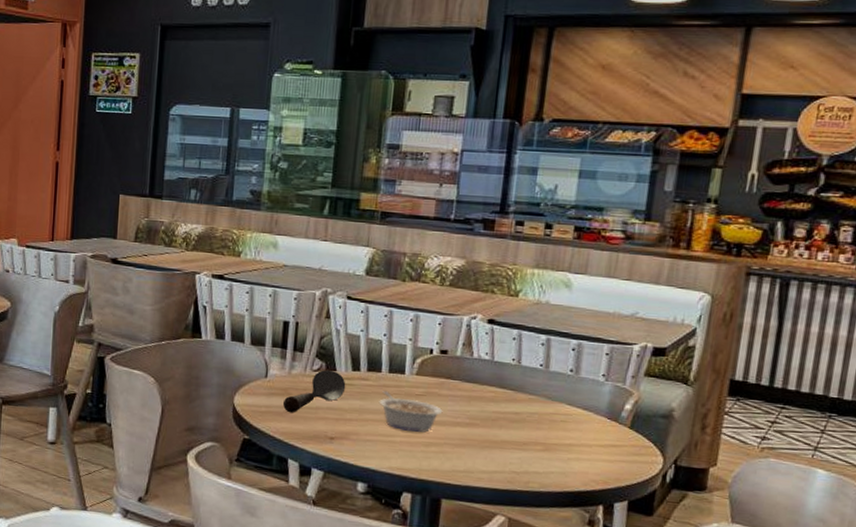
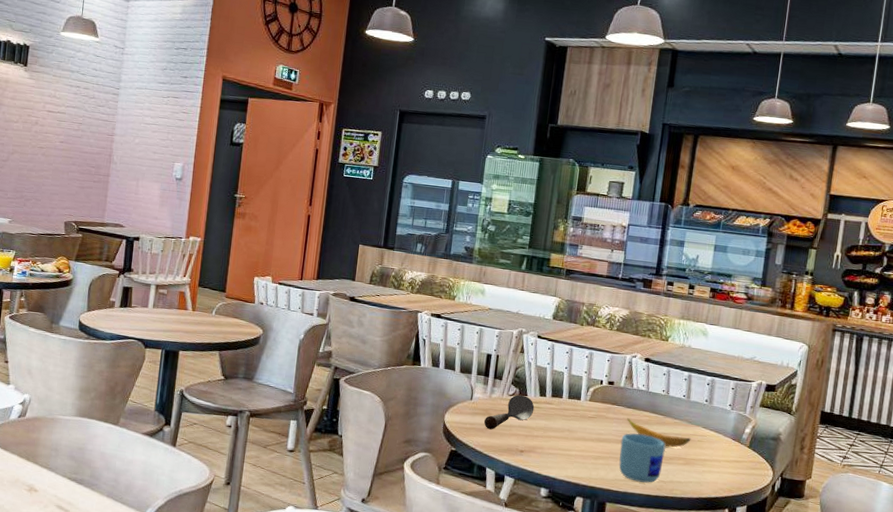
legume: present [378,390,443,433] -> none [559,412,609,448]
mug: none [456,413,519,474] -> present [619,433,666,483]
banana: none [466,395,552,430] -> present [627,418,691,448]

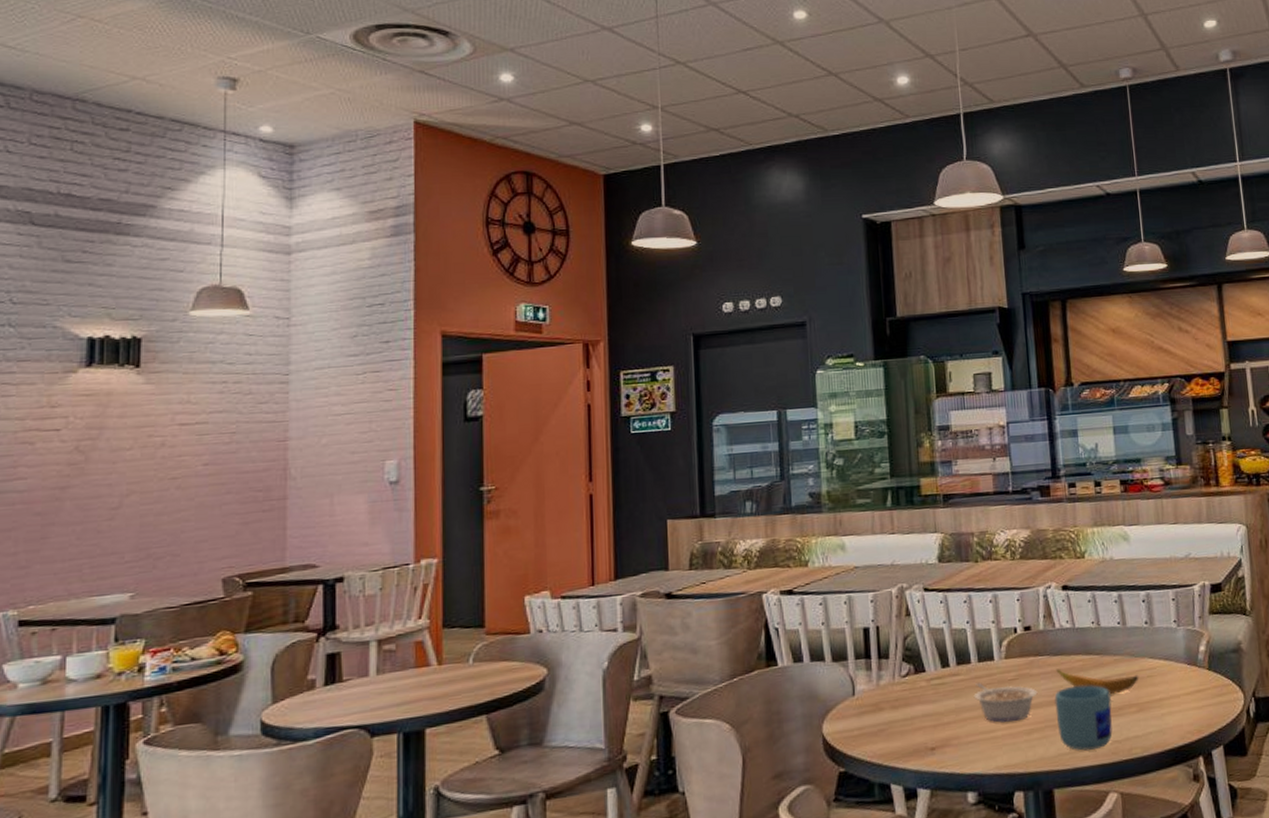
spoon: present [483,395,535,430] -> none [875,672,938,731]
legume: none [559,412,609,448] -> present [973,681,1038,723]

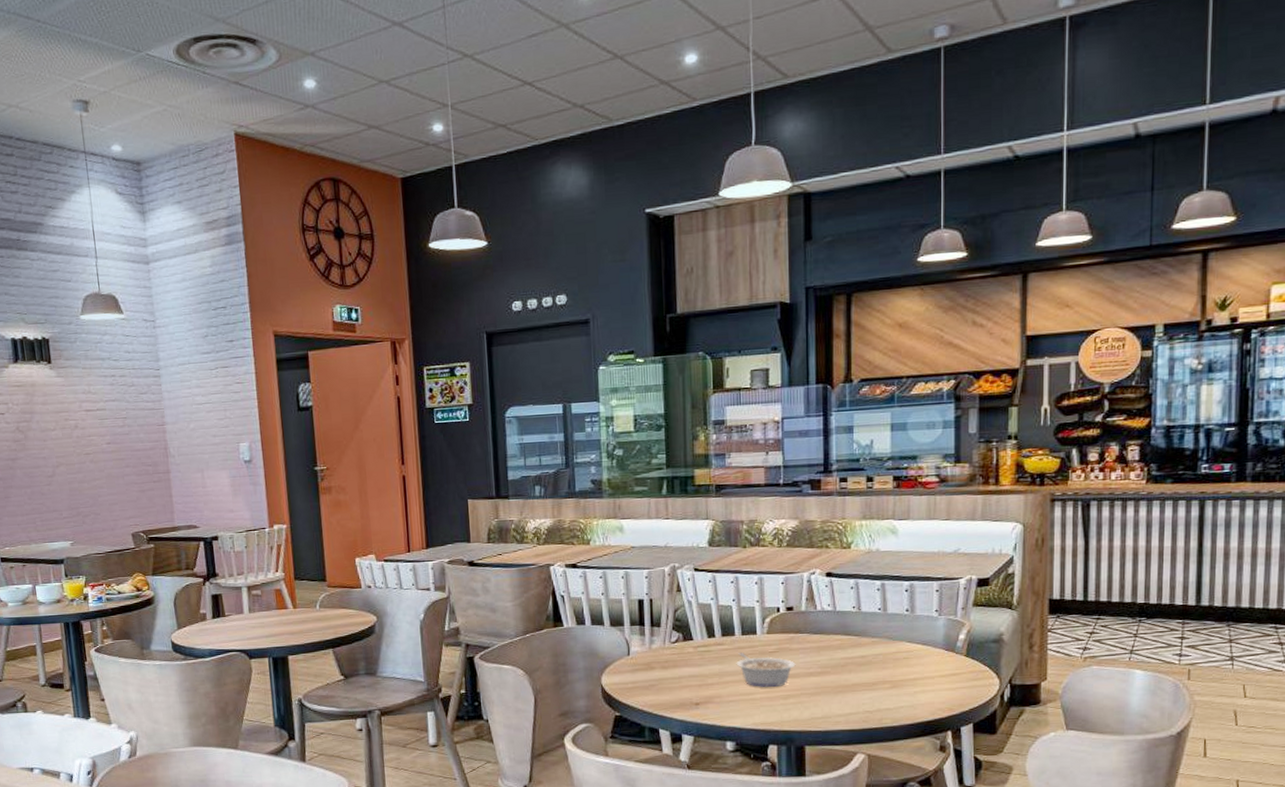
mug: present [1054,685,1113,751] -> none [811,661,867,717]
banana: present [1056,668,1139,695] -> none [815,646,895,672]

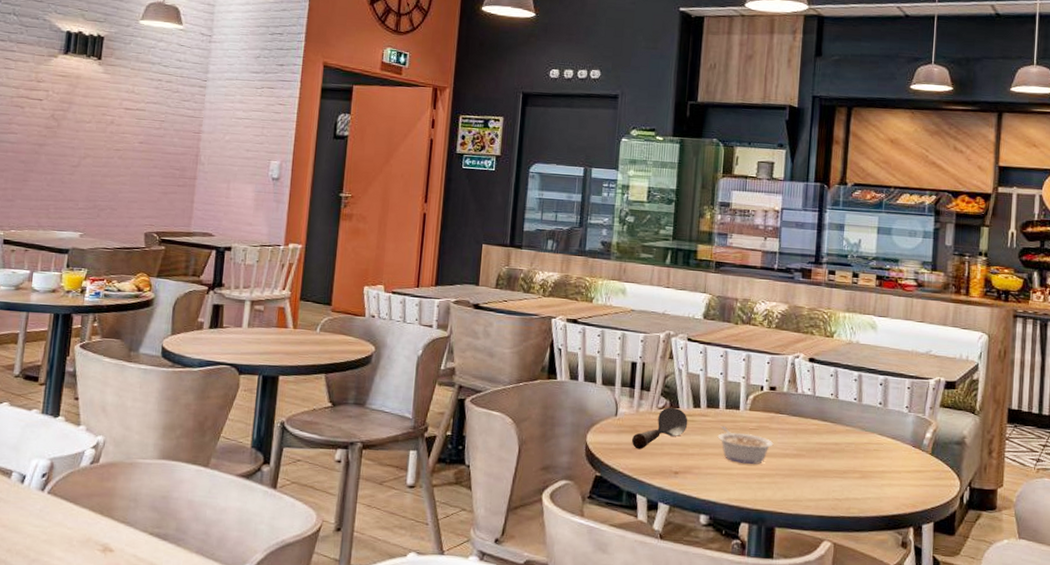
spoon: none [647,640,704,686] -> present [631,407,688,450]

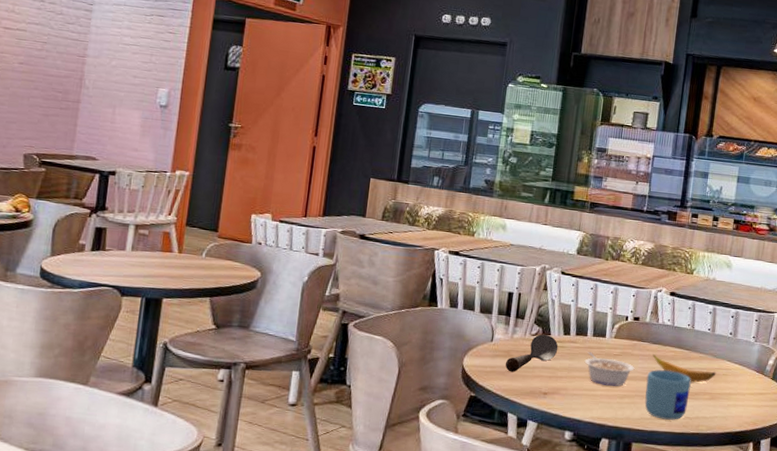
mug: none [787,445,839,502] -> present [644,369,692,420]
banana: none [793,428,866,460] -> present [652,354,717,383]

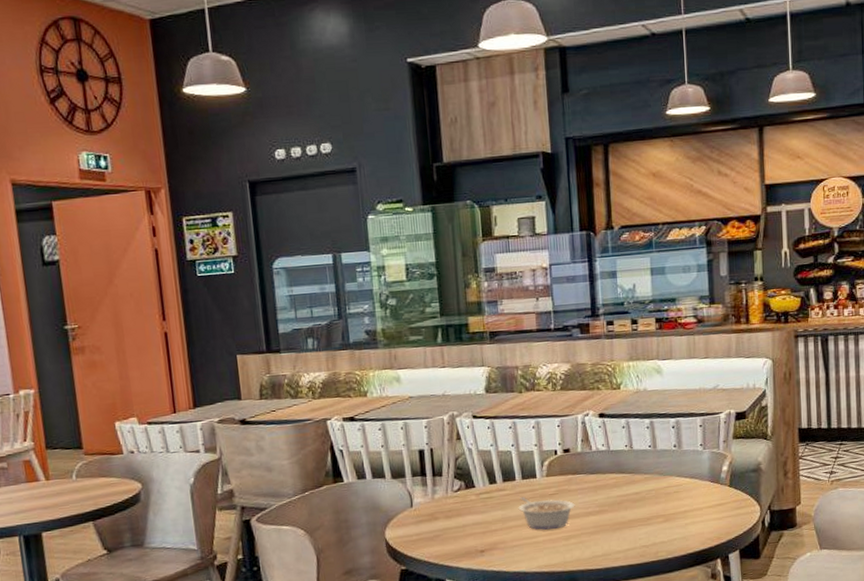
spoon: present [505,334,559,372] -> none [431,488,487,536]
mug: present [644,369,692,420] -> none [590,499,642,554]
banana: present [652,354,717,383] -> none [592,485,667,508]

